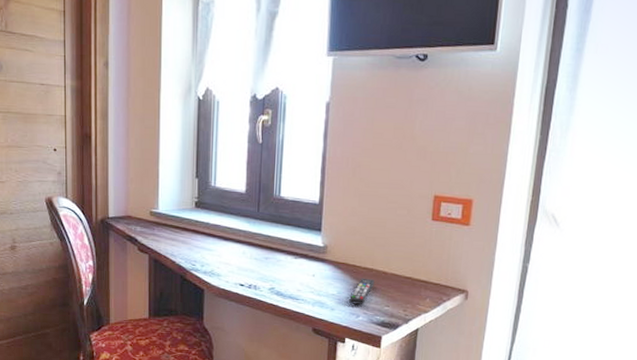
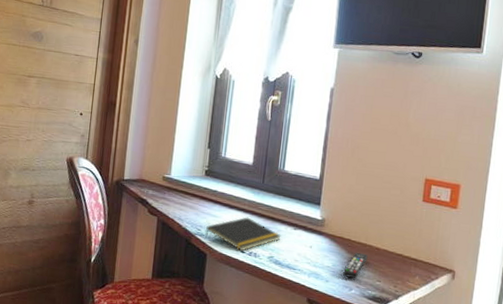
notepad: none [200,248,281,285] -> present [204,217,281,251]

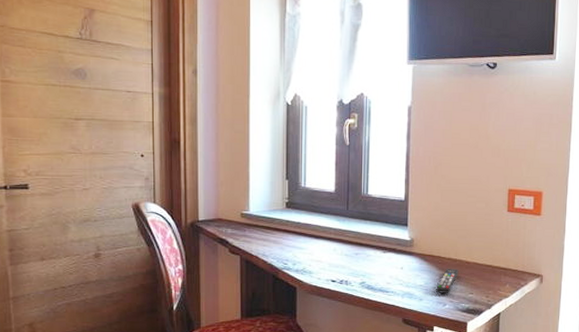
notepad: present [204,217,281,251] -> none [292,246,371,281]

